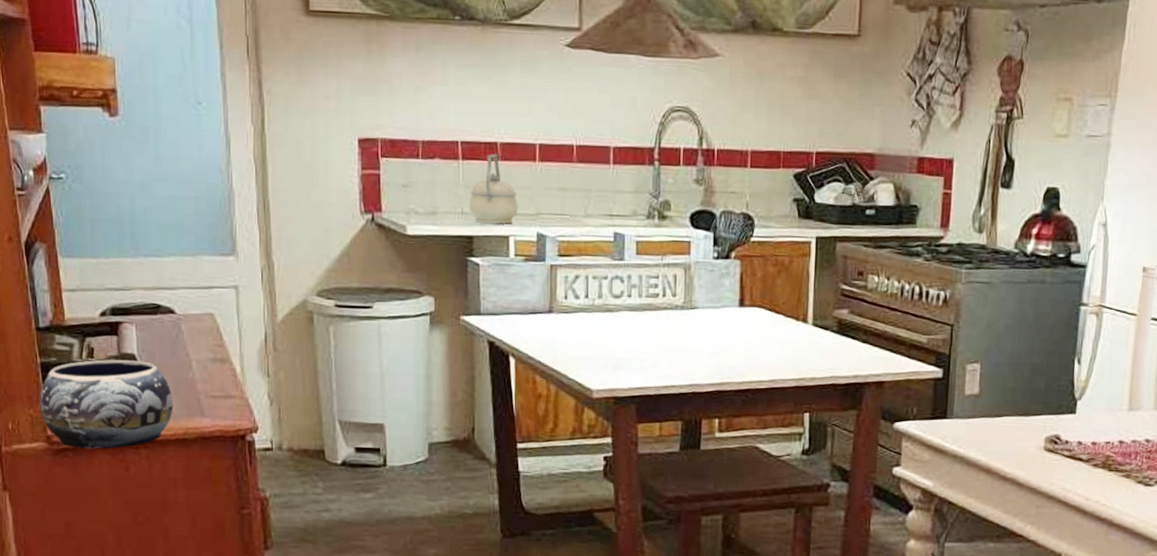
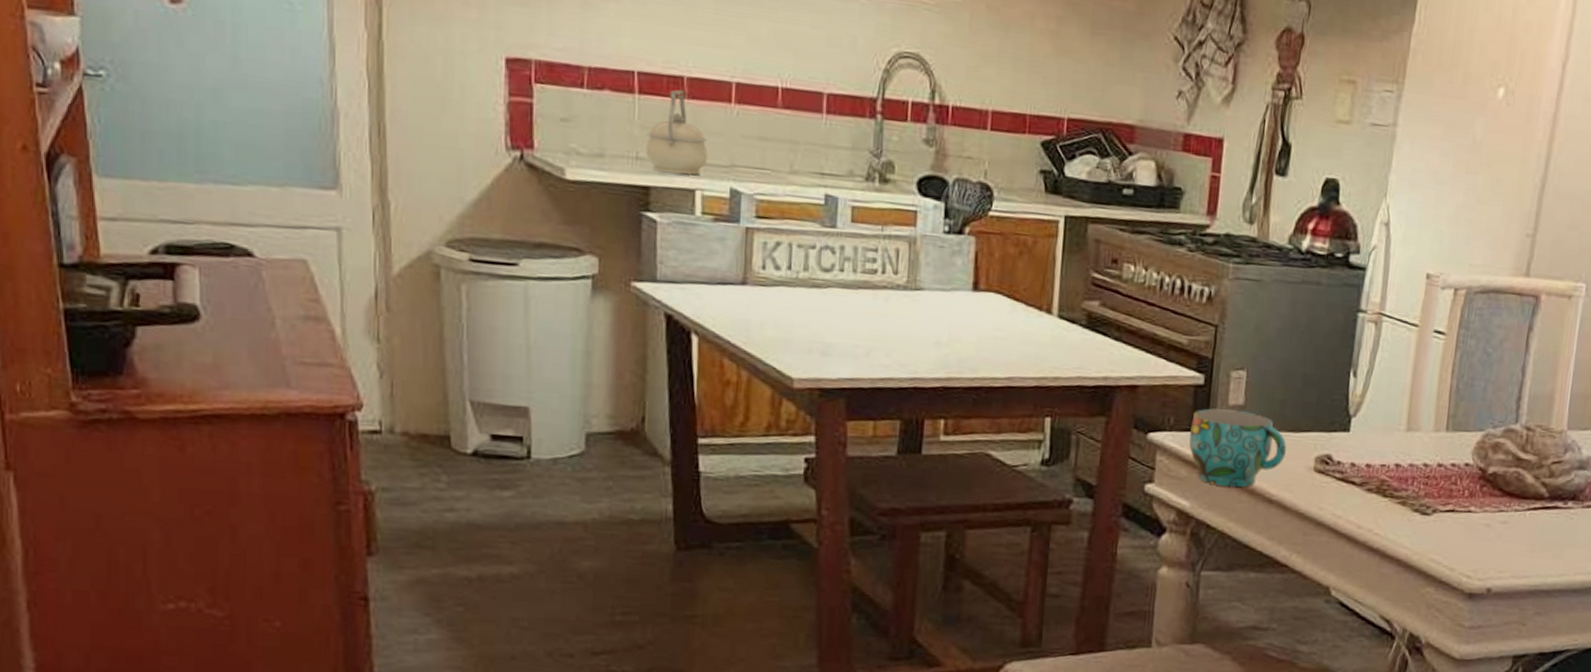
decorative bowl: present [40,359,174,450] -> none [62,309,249,423]
cup: none [930,398,1018,468] -> present [1189,408,1286,487]

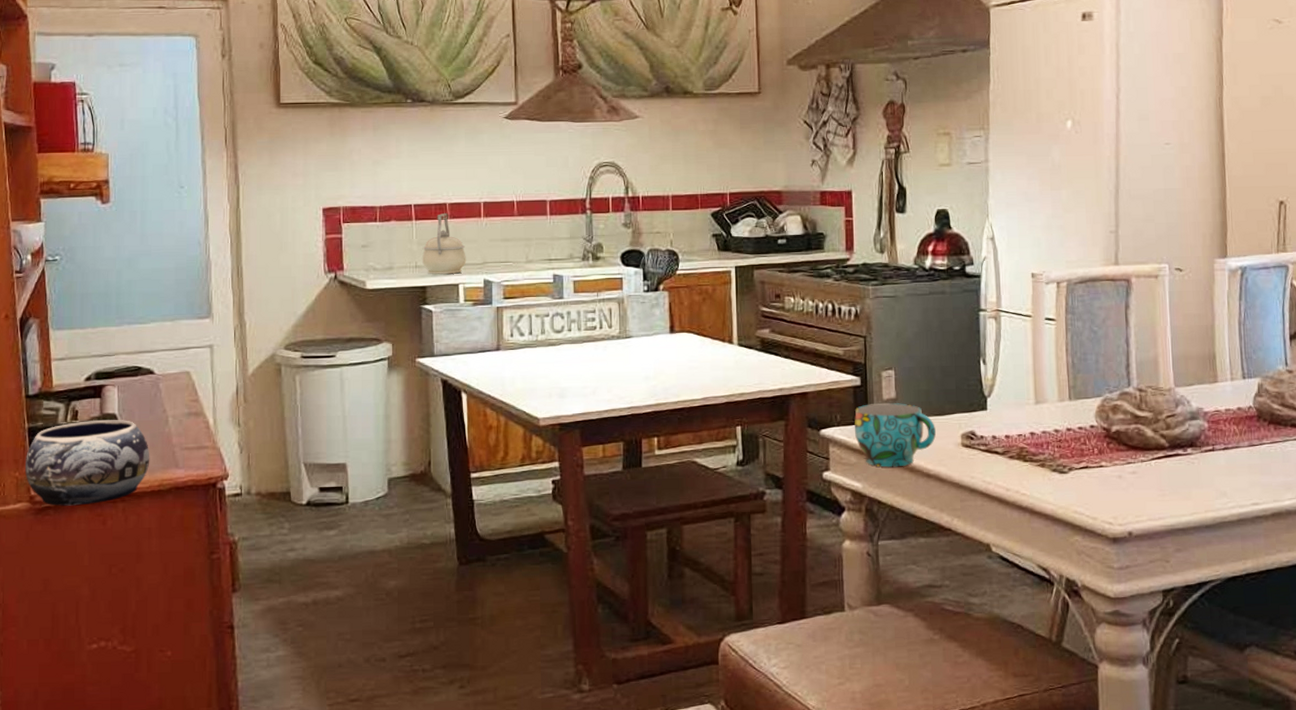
decorative bowl: none [62,309,249,423] -> present [25,420,150,506]

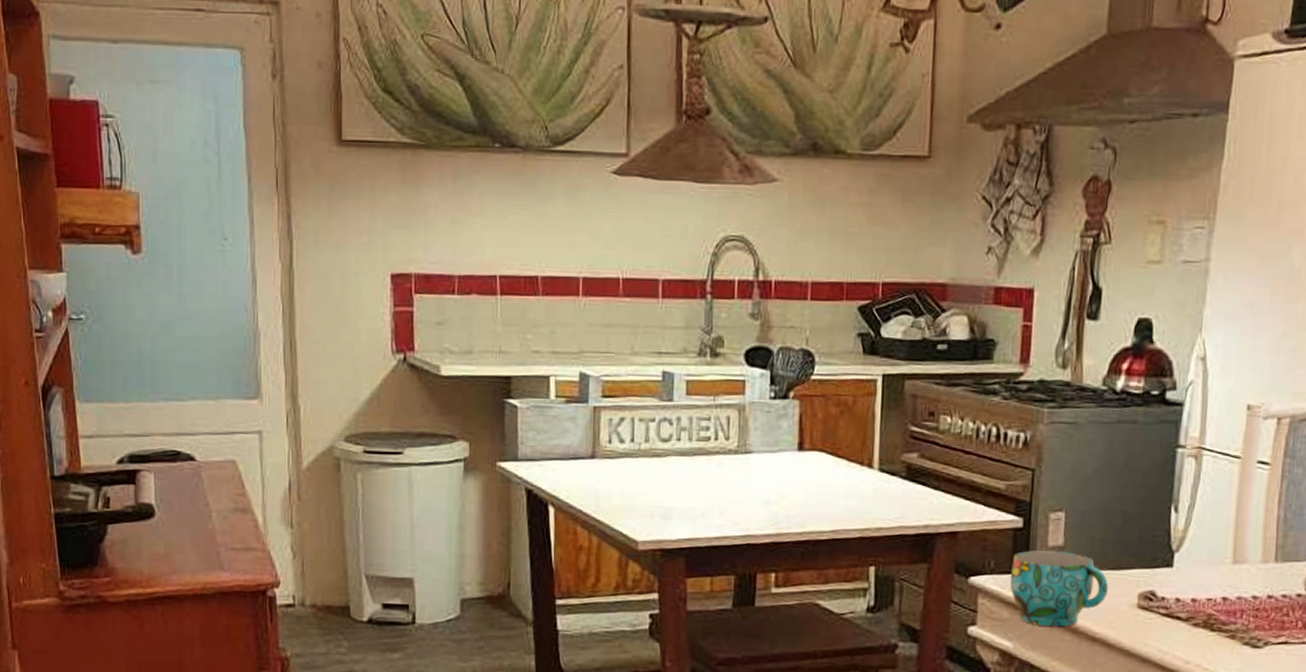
decorative bowl: present [25,420,150,506] -> none [53,510,192,606]
kettle: present [421,212,467,274] -> none [506,287,561,363]

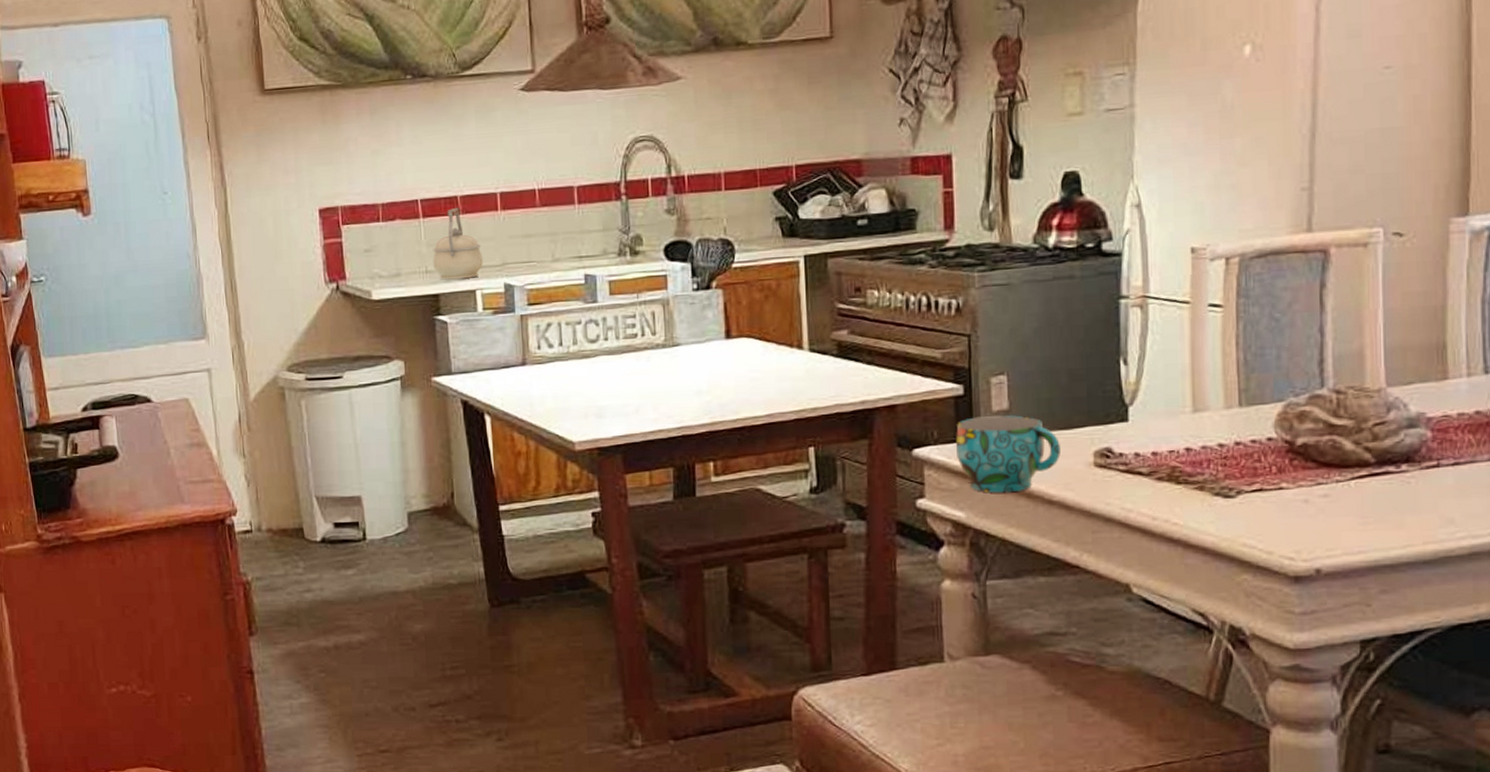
kettle: none [506,287,561,363] -> present [432,207,484,280]

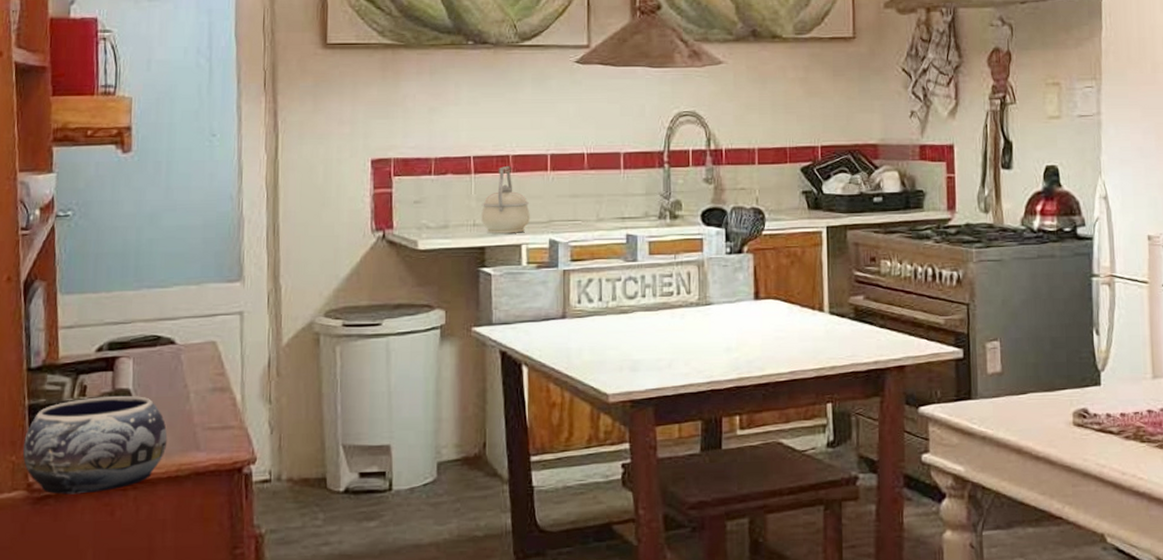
decorative bowl: none [29,452,155,545] -> present [23,396,168,495]
cup: present [955,415,1060,493] -> none [956,377,1045,449]

